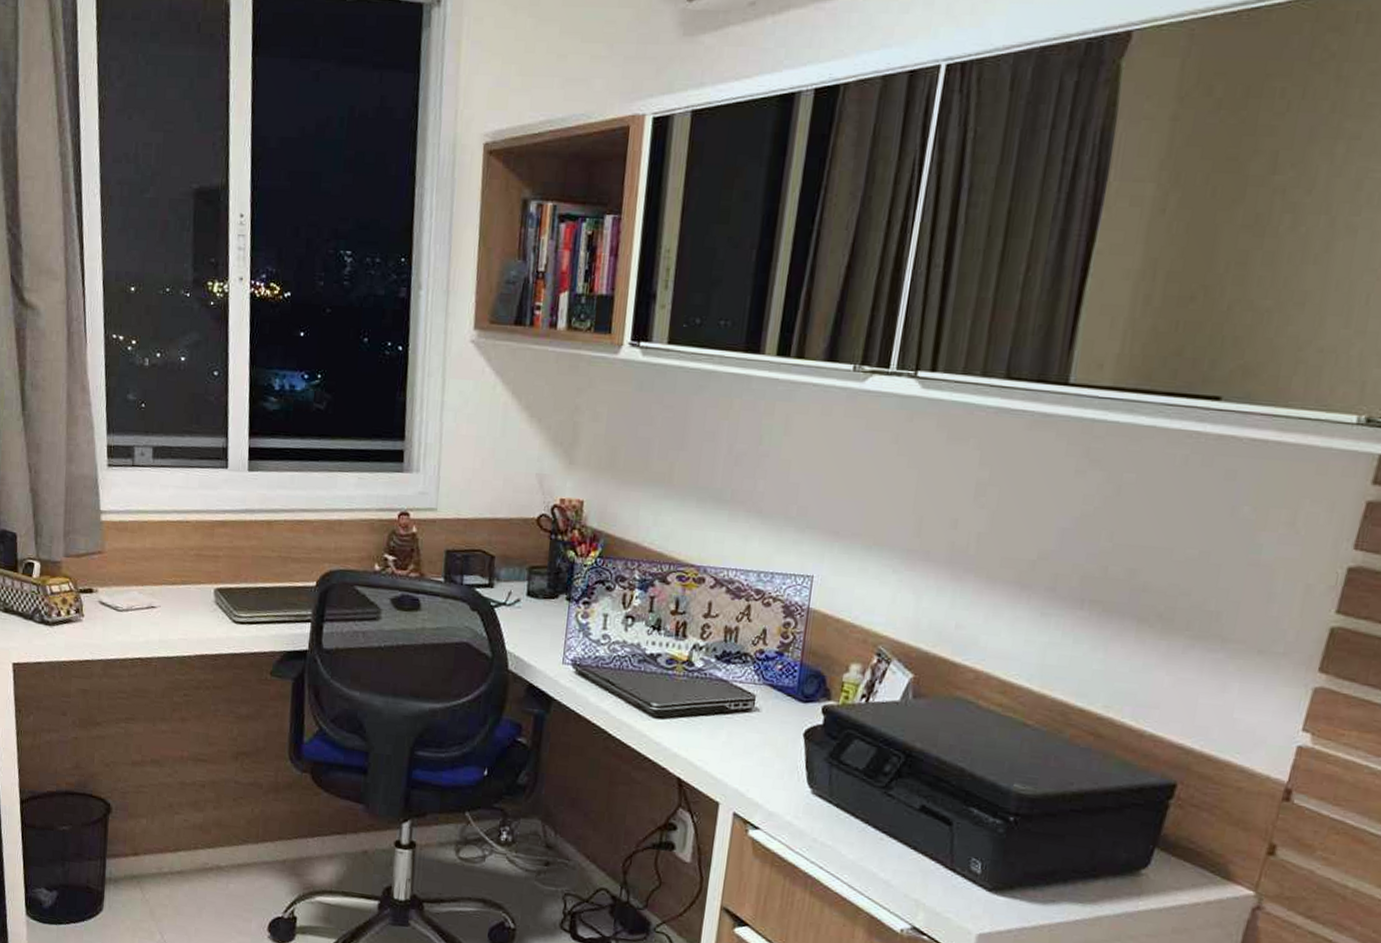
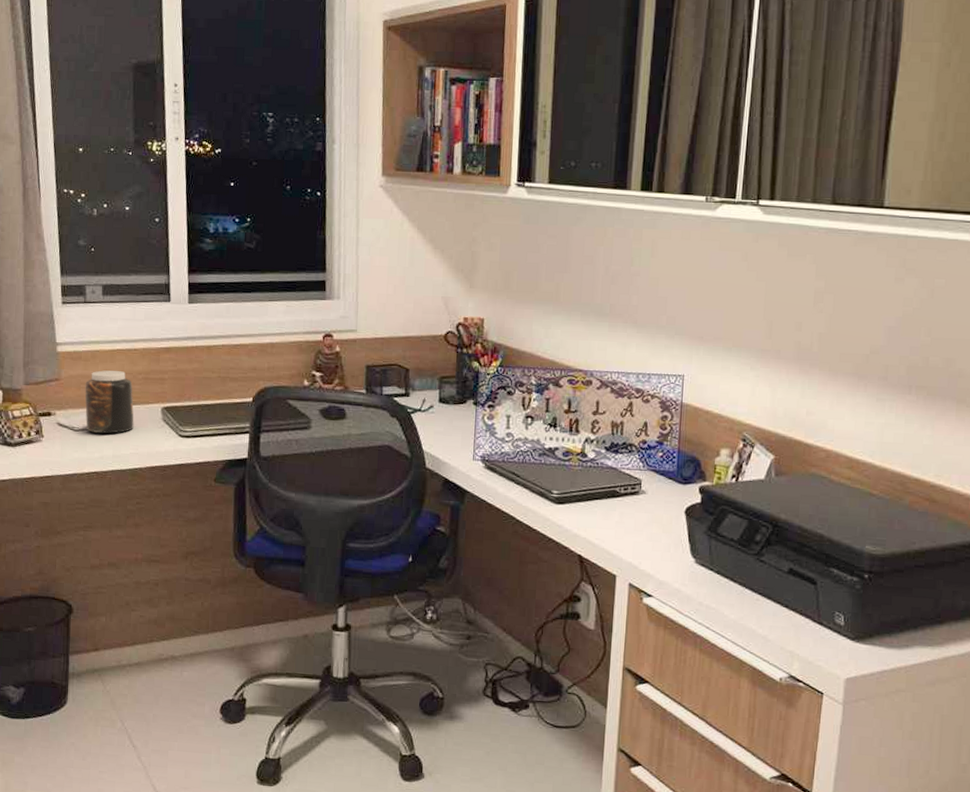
jar: none [130,544,184,616] -> present [85,370,134,434]

